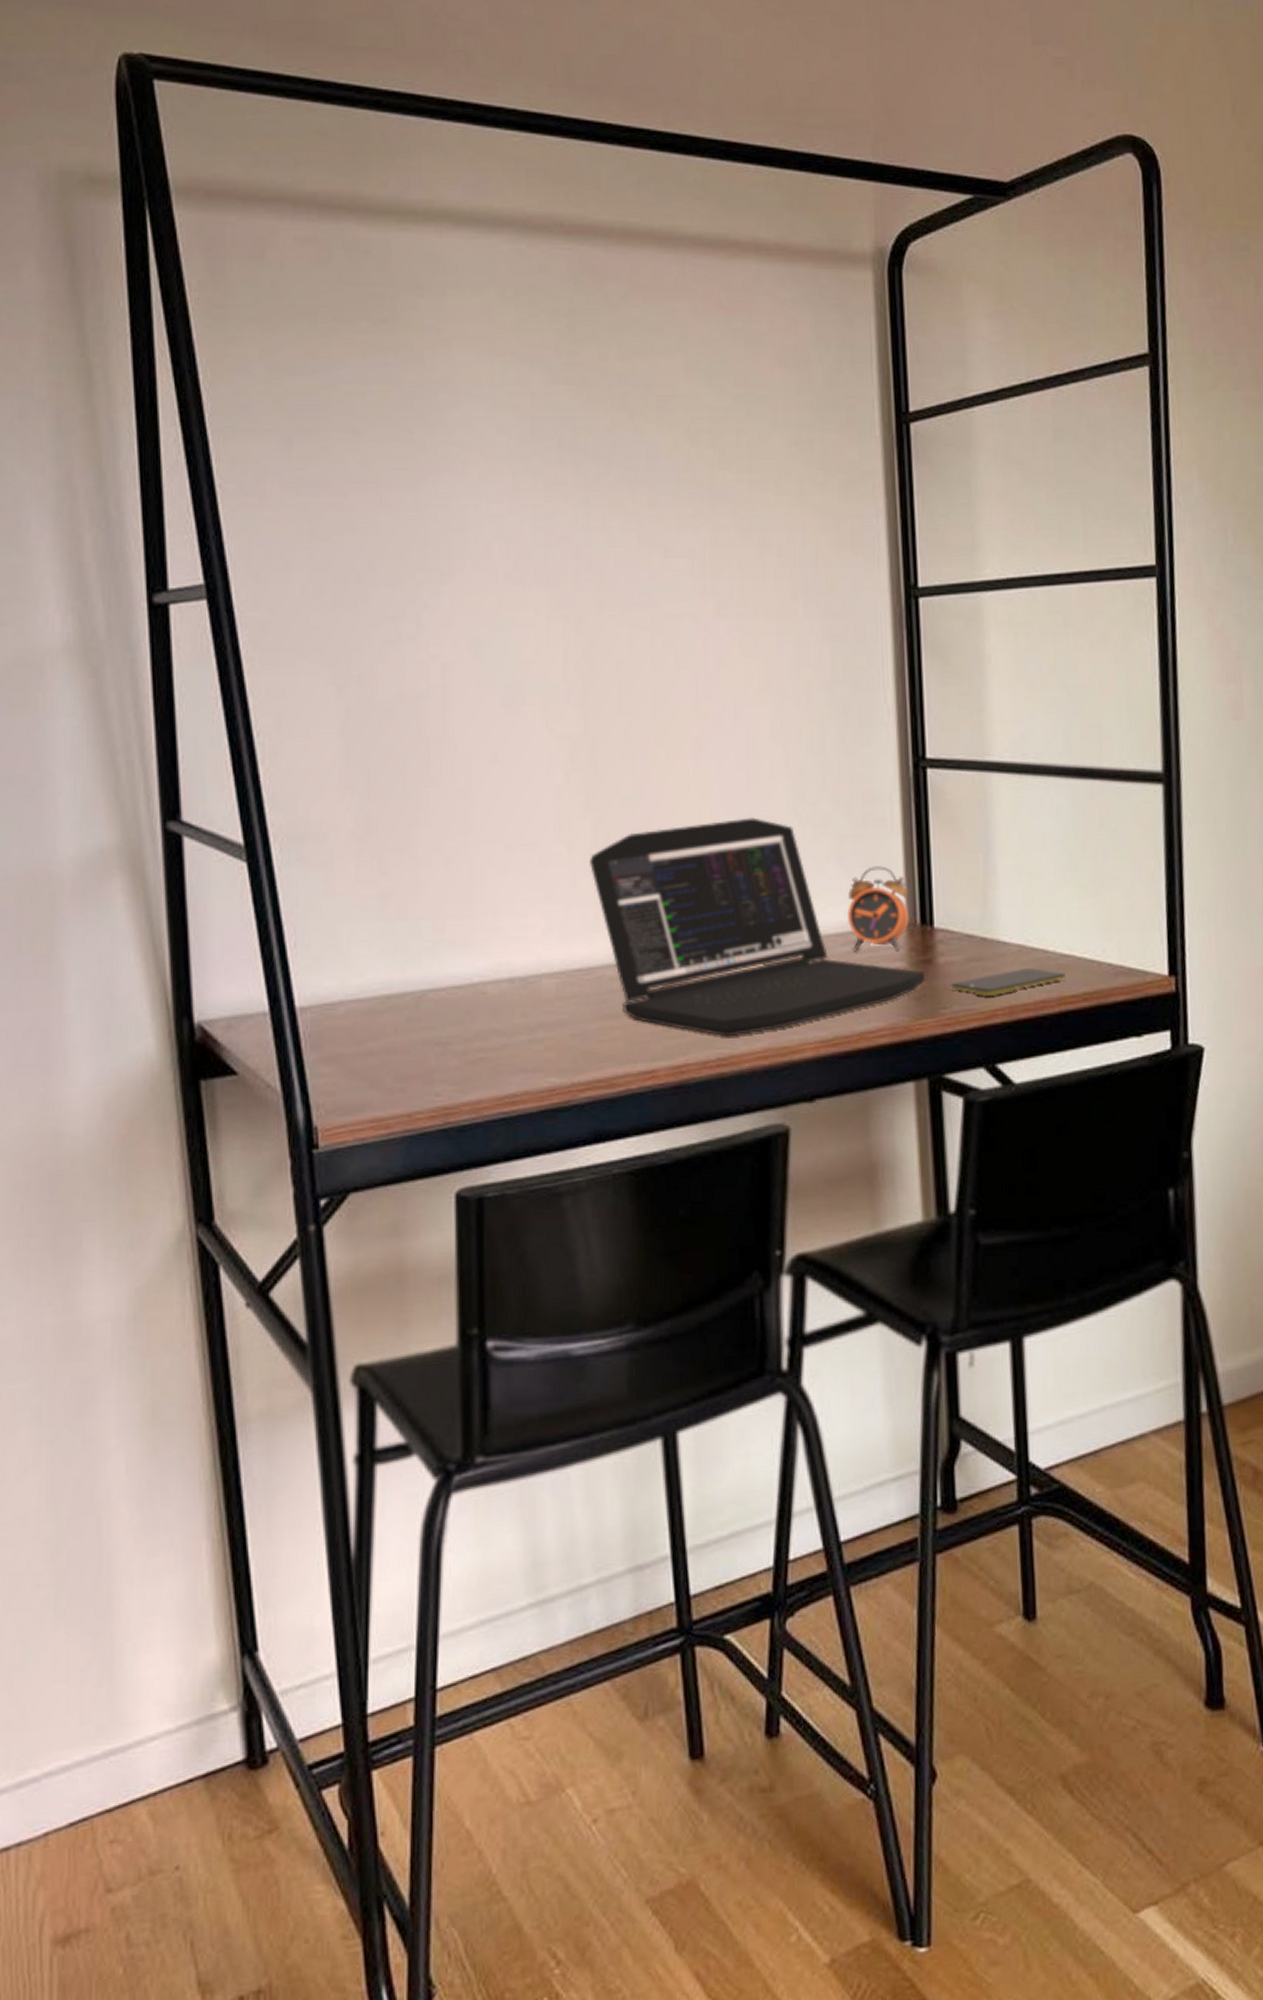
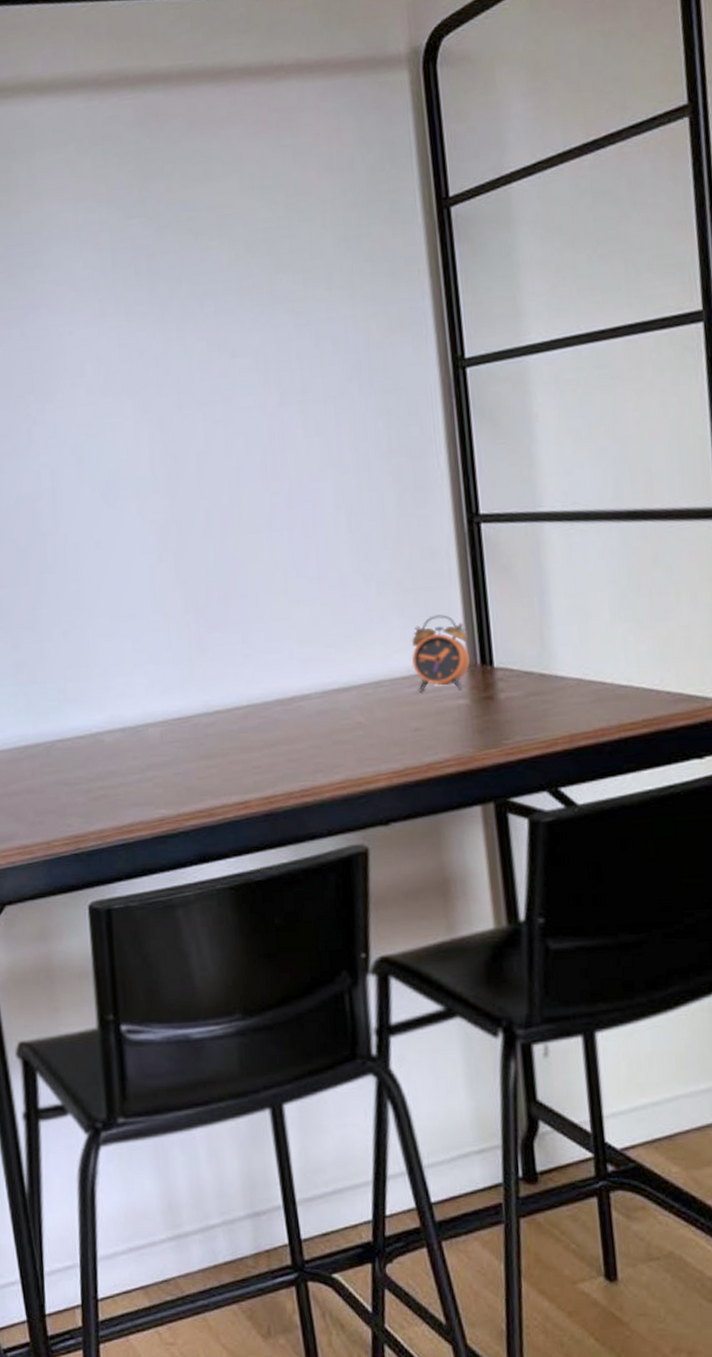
laptop: present [590,817,926,1037] -> none [182,579,488,771]
smartphone: present [951,967,1066,996] -> none [513,699,624,727]

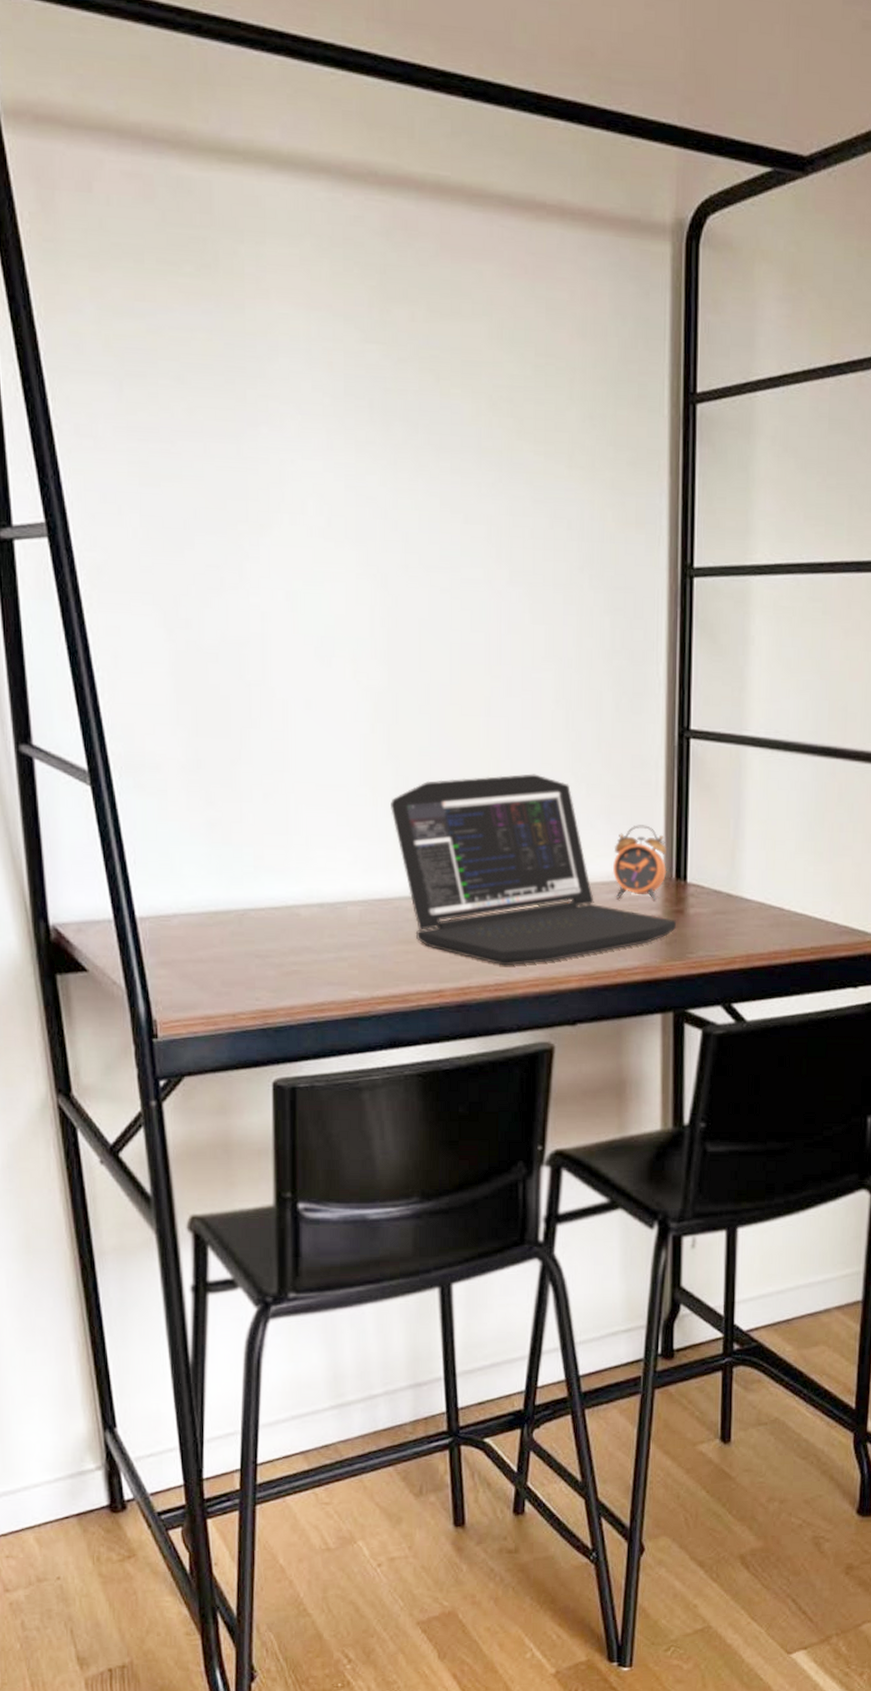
laptop: none [182,579,488,771] -> present [391,774,677,966]

